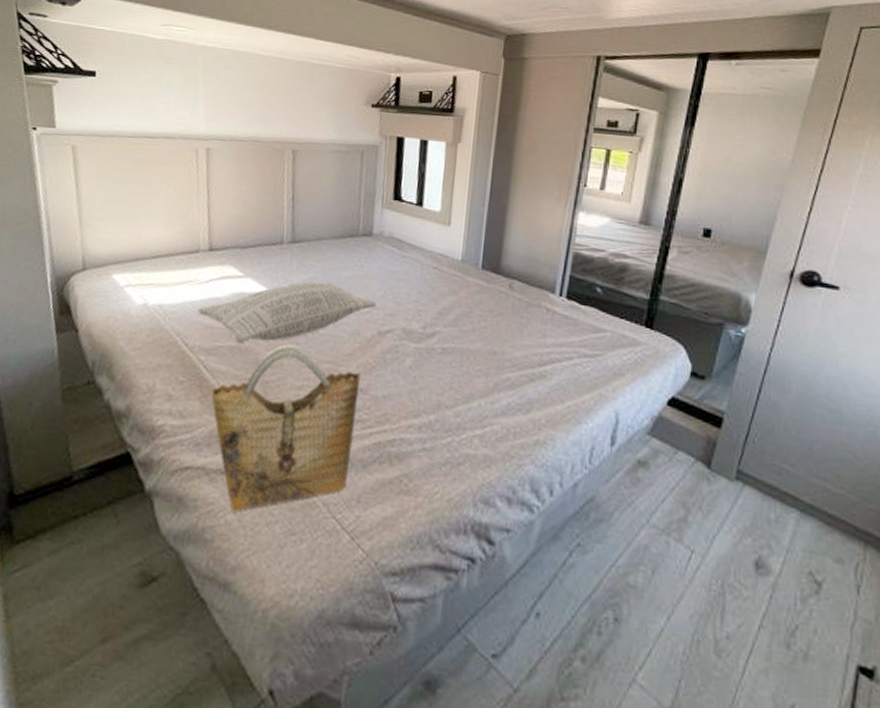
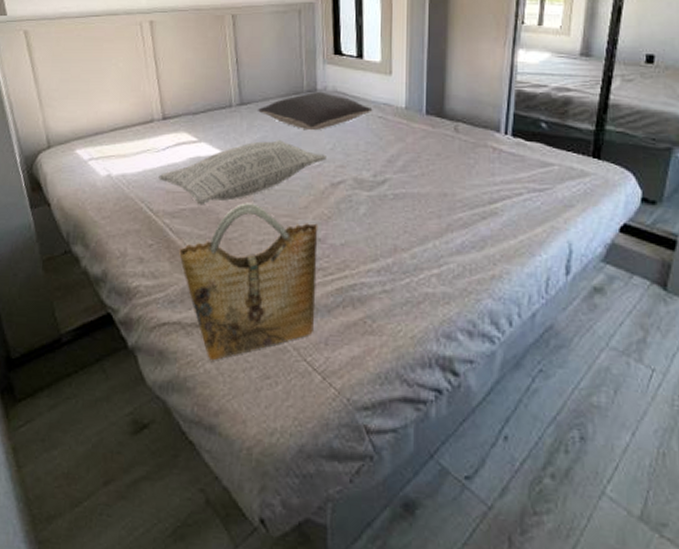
pillow: none [310,235,428,276] -> present [258,91,373,131]

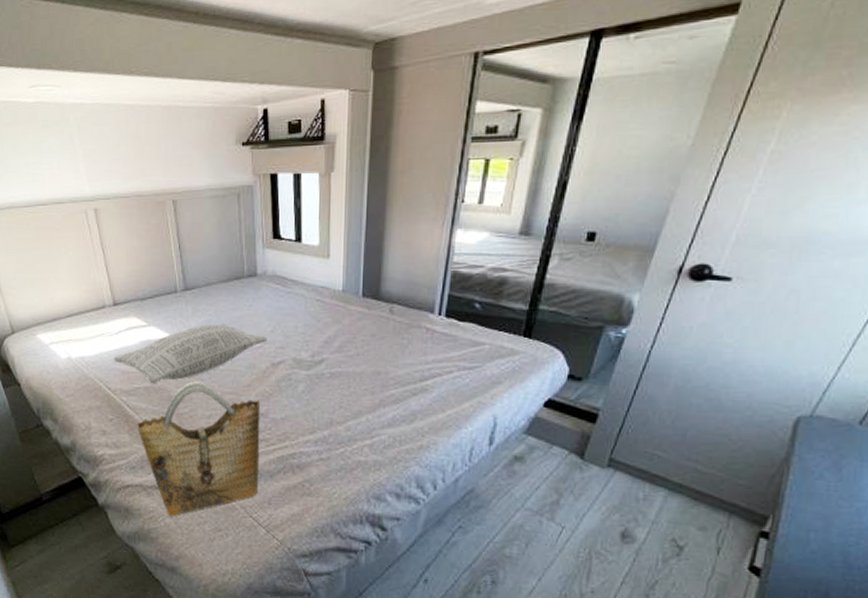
pillow: present [258,91,373,131] -> none [202,276,311,314]

